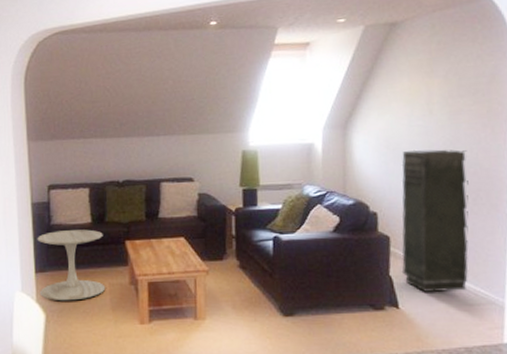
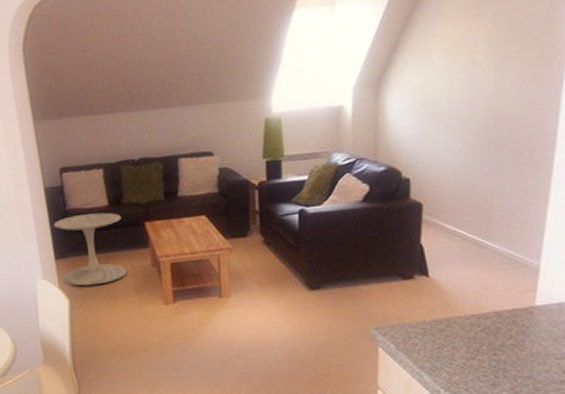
storage cabinet: present [401,149,469,293] -> none [433,104,512,259]

